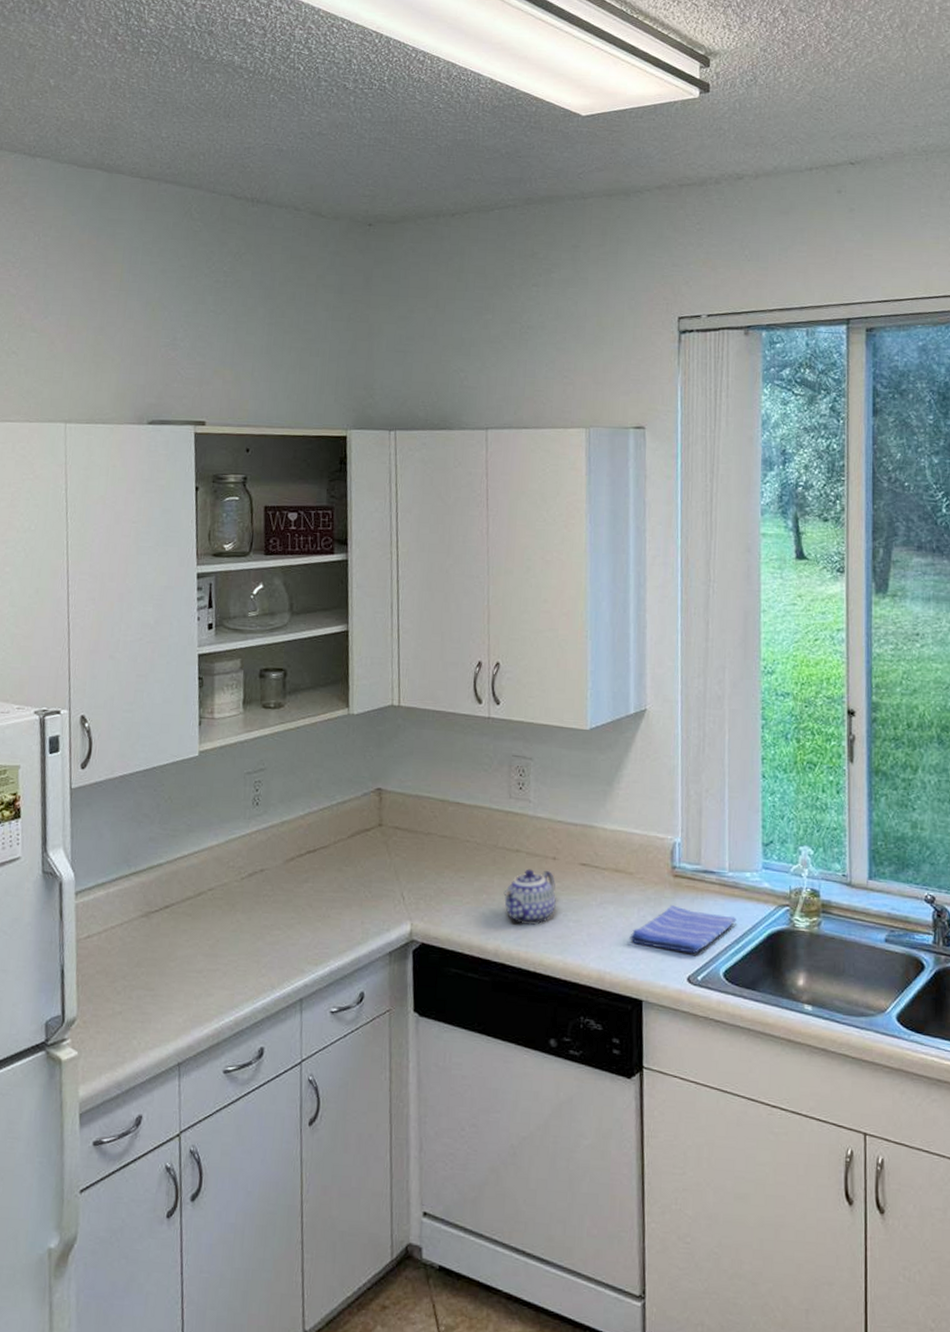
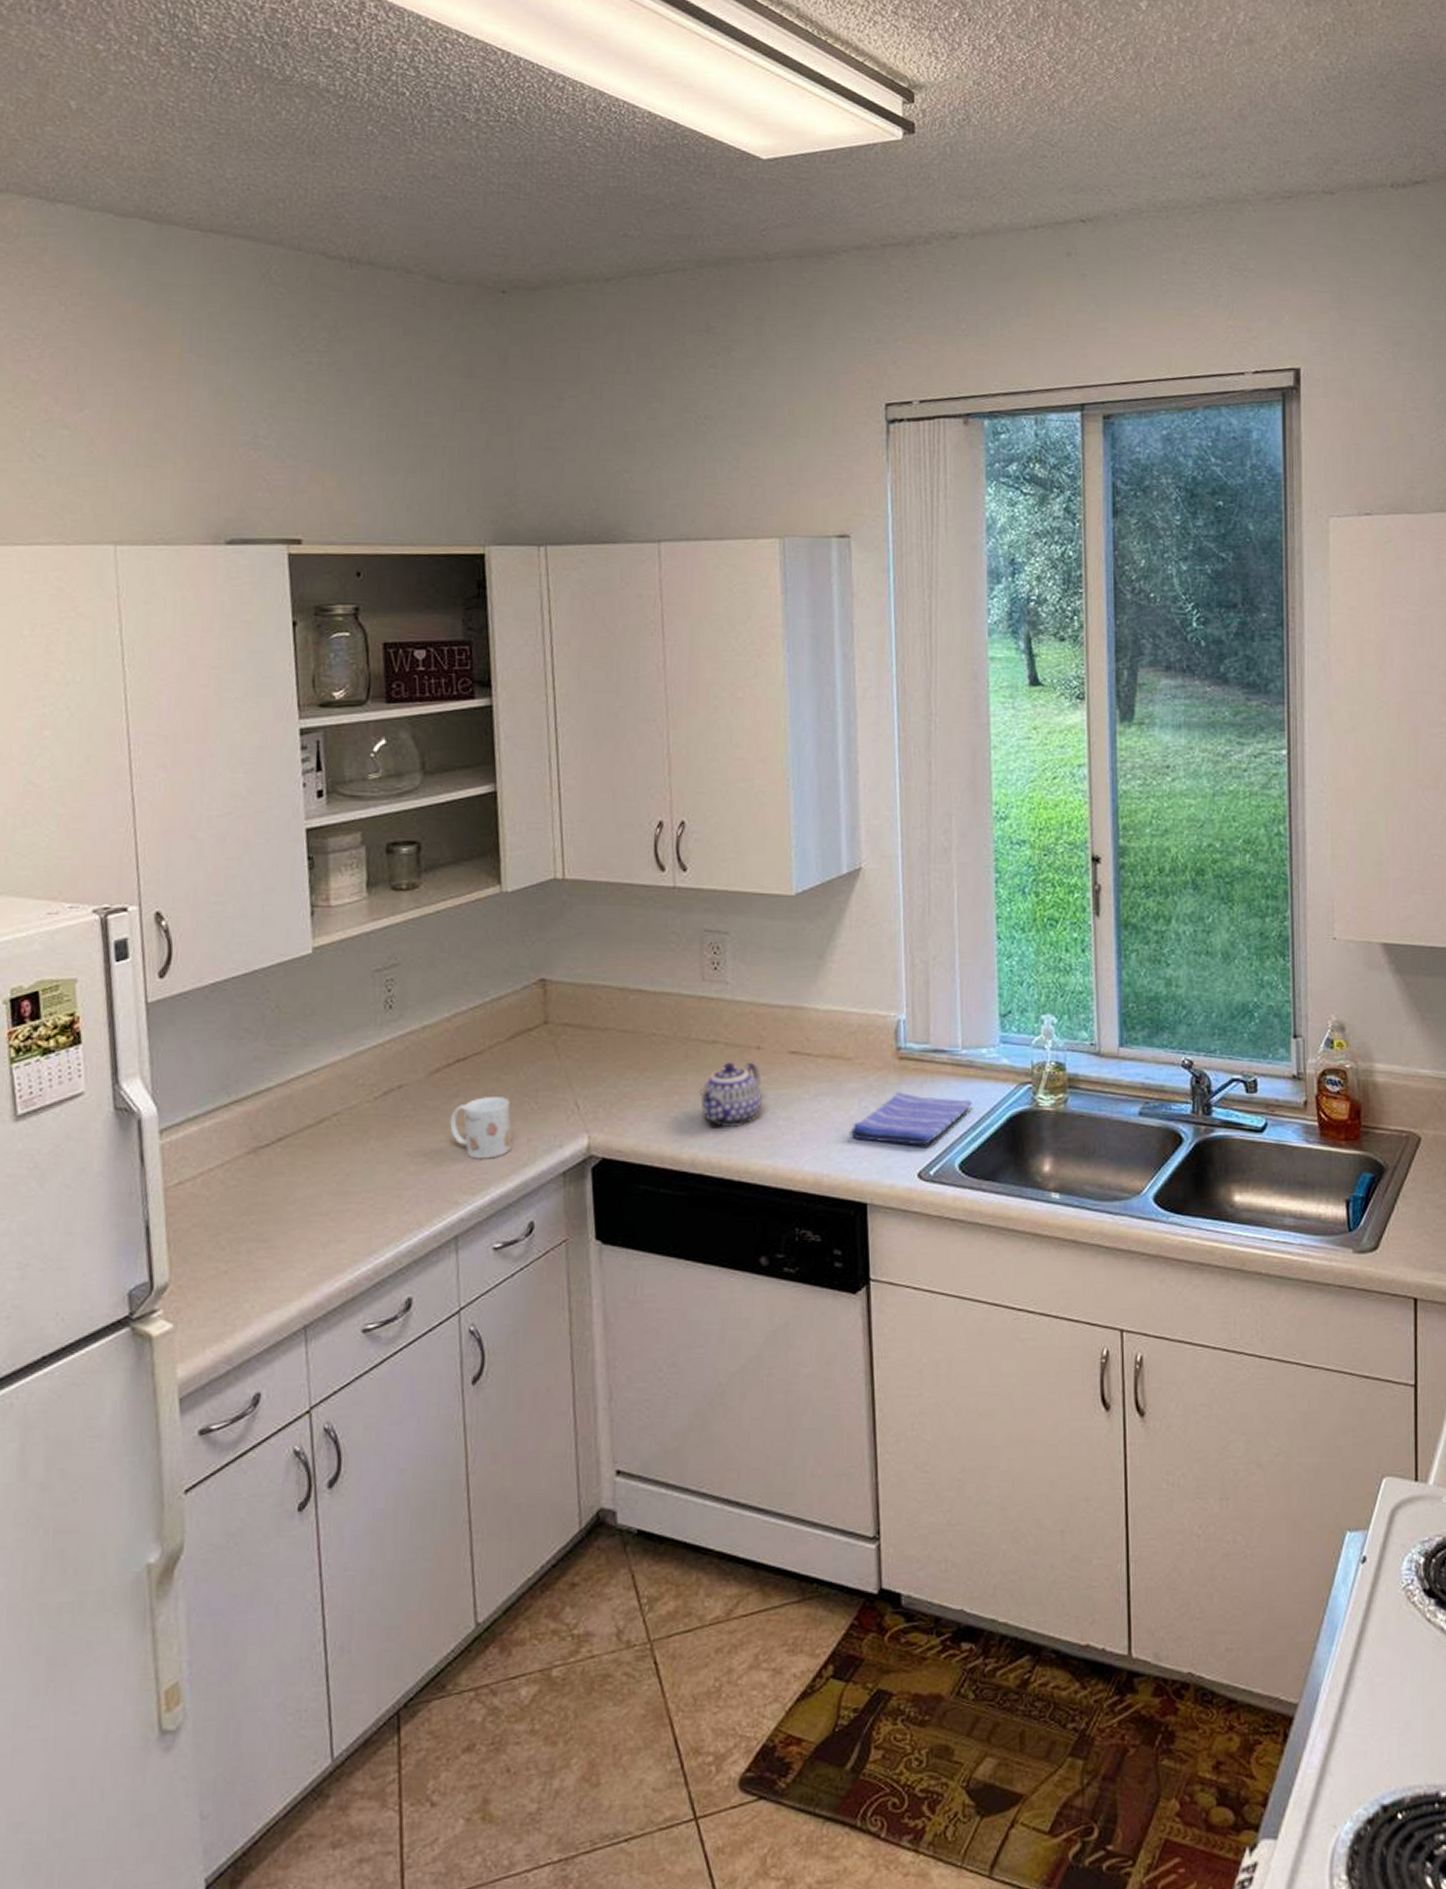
mug: none [300,884,349,937] -> present [449,1097,512,1159]

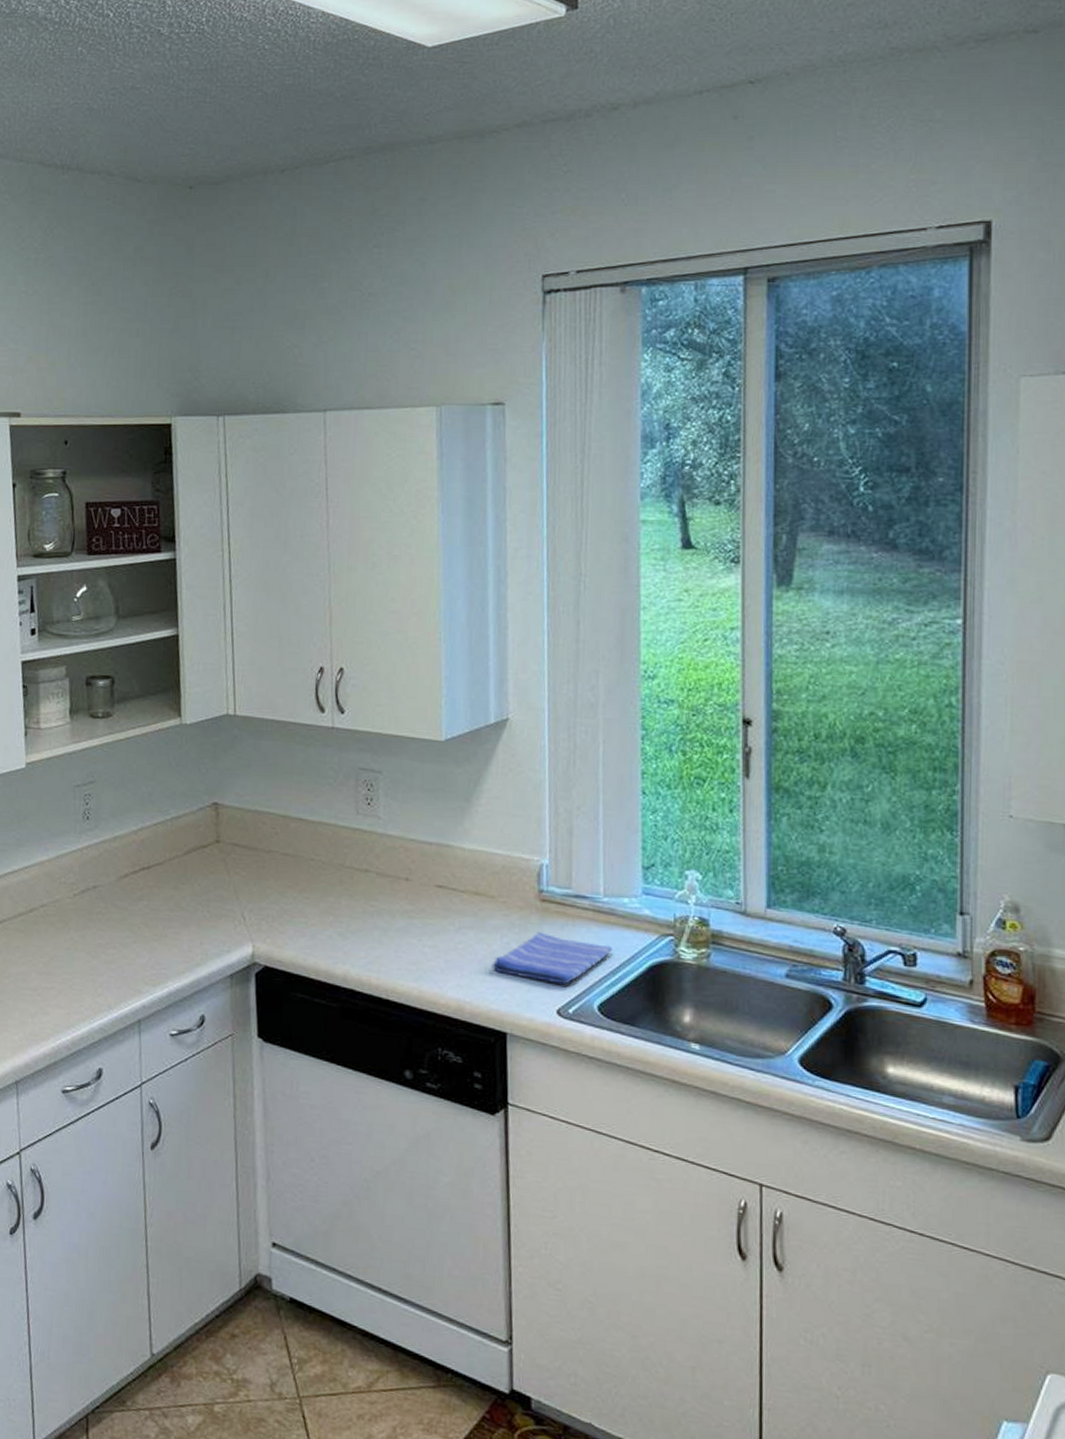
mug: present [449,1097,512,1159] -> none [135,902,187,957]
teapot: present [699,1062,762,1128] -> none [352,890,410,951]

